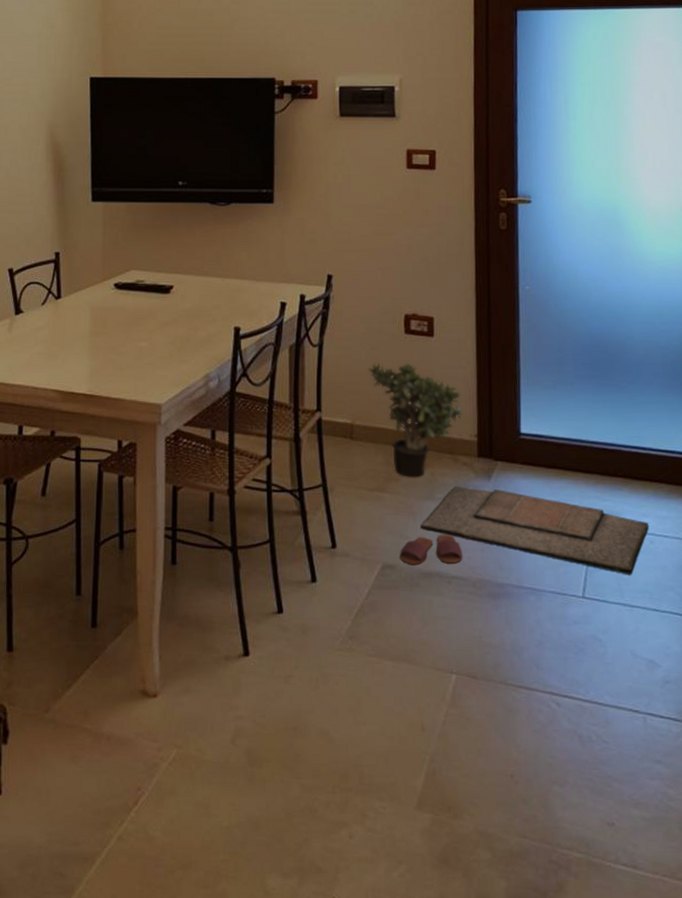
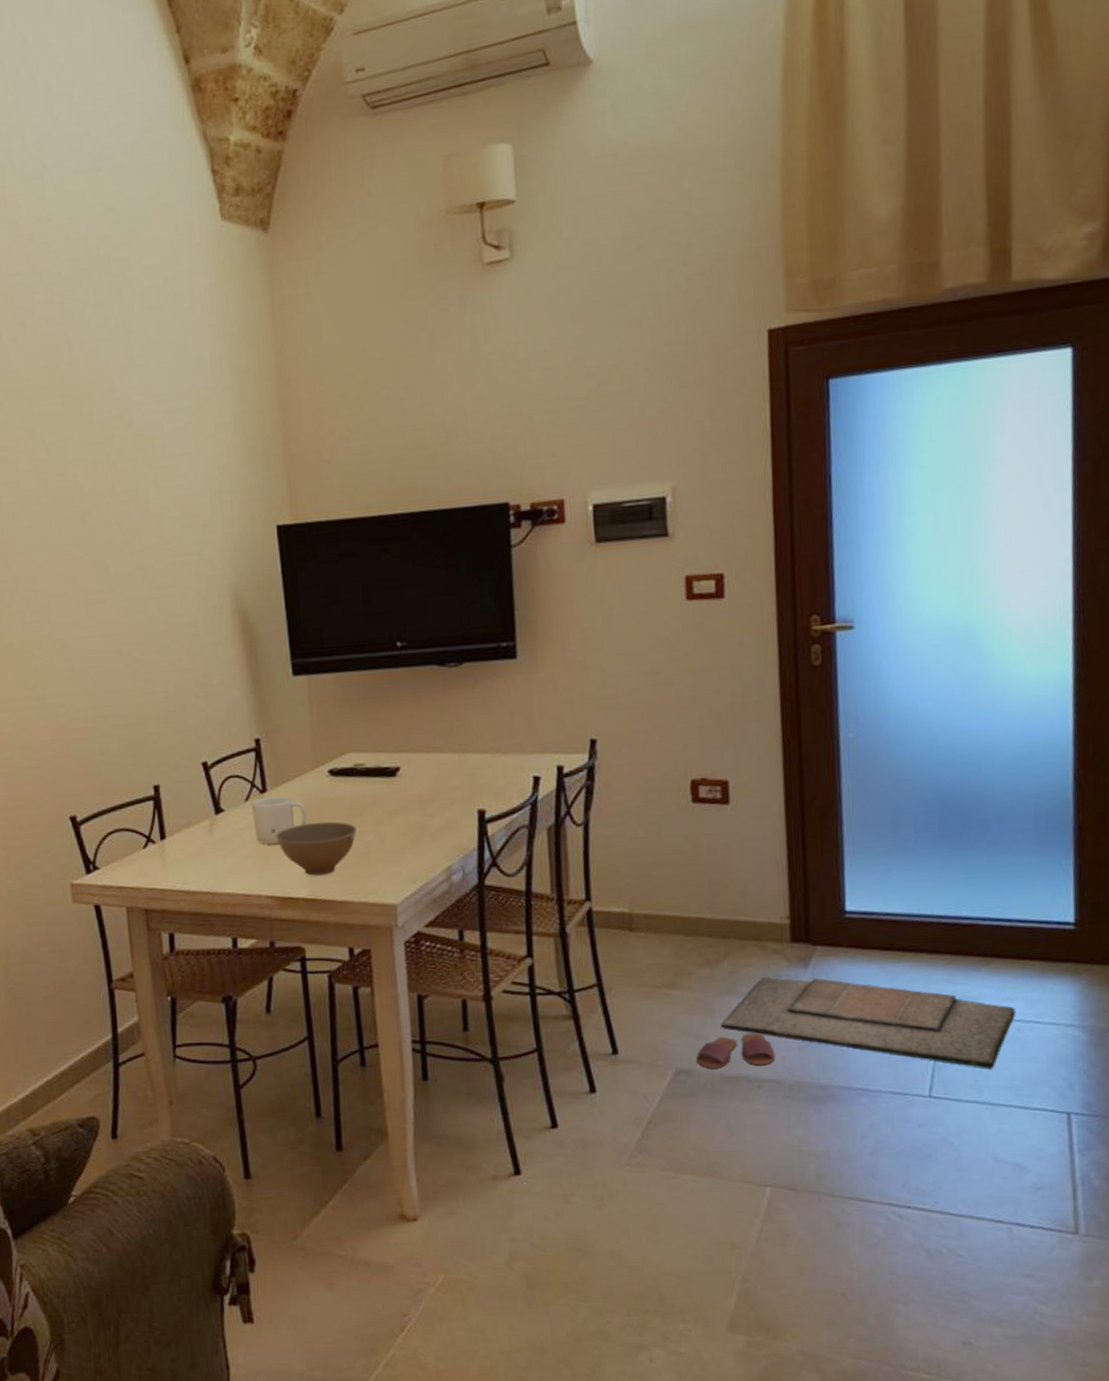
mug: none [47,303,93,345] -> present [252,796,308,845]
bowl: none [65,328,133,375] -> present [276,821,357,876]
potted plant: present [368,363,464,478] -> none [647,838,771,971]

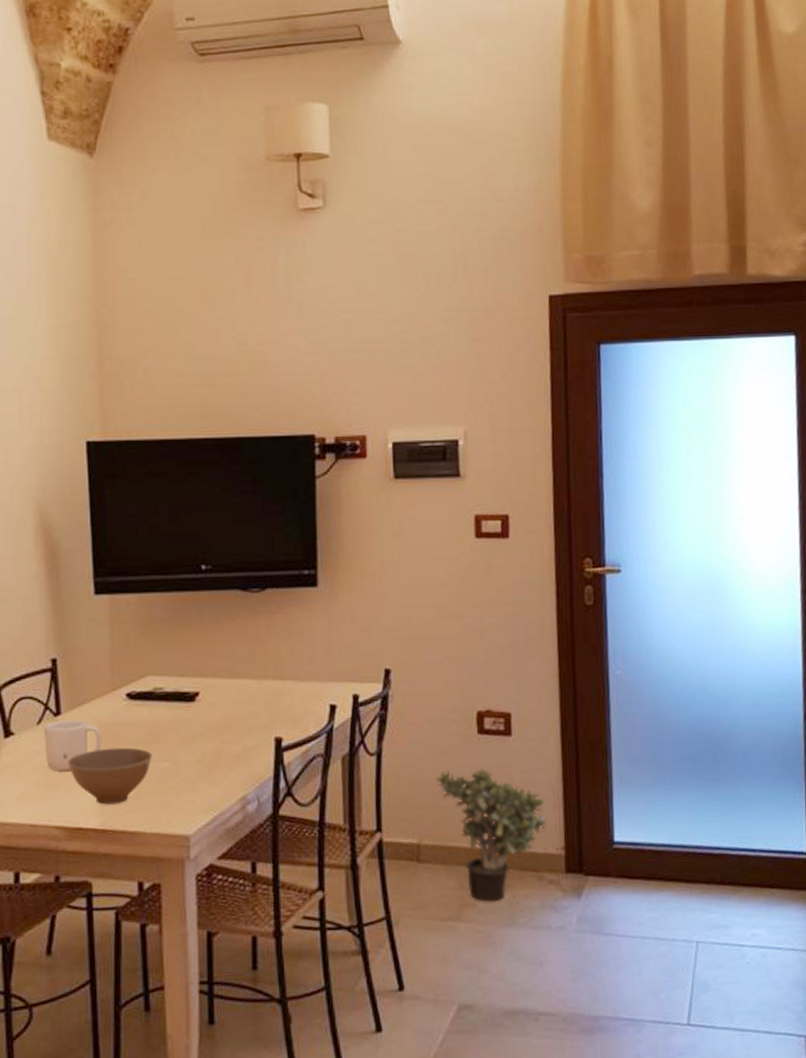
potted plant: none [647,838,771,971] -> present [436,769,549,902]
slippers: present [696,1032,776,1068] -> none [478,964,551,1002]
doormat: present [721,977,1017,1069] -> none [502,908,761,996]

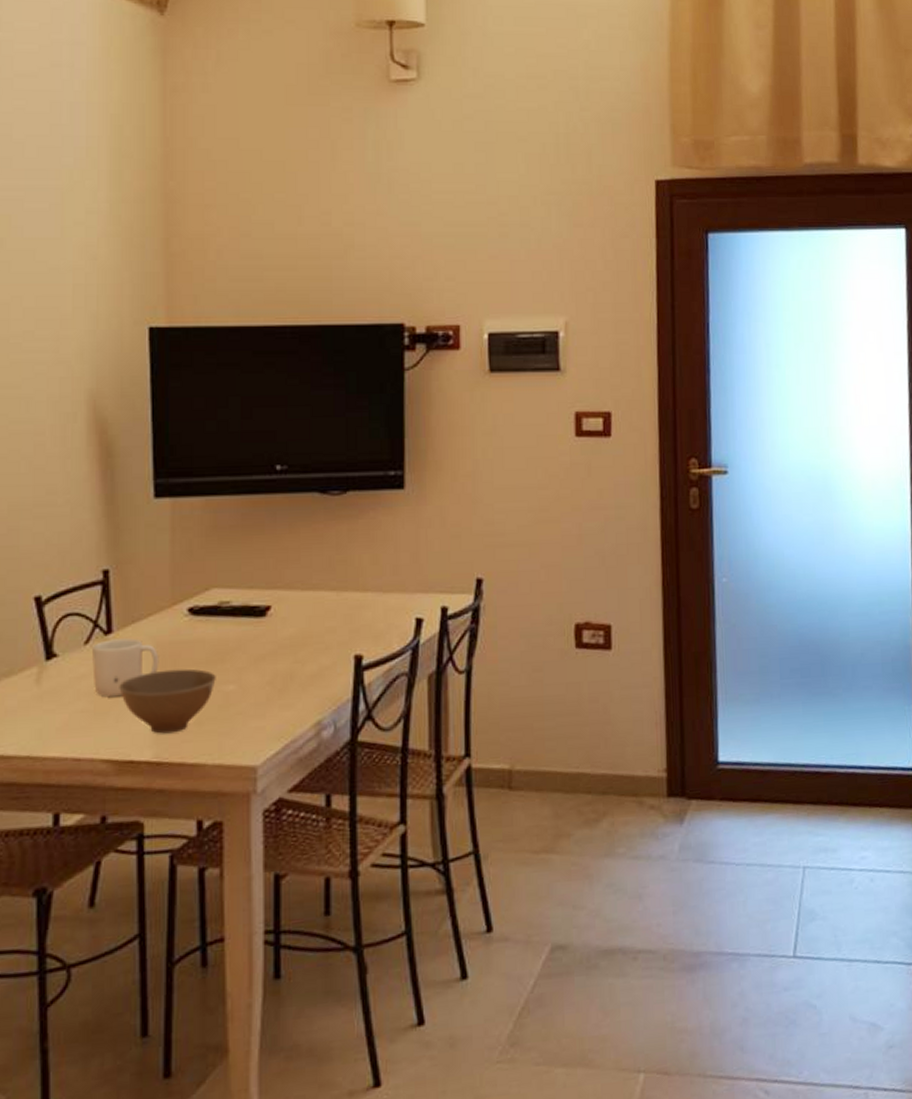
potted plant: present [436,769,549,902] -> none [530,686,650,832]

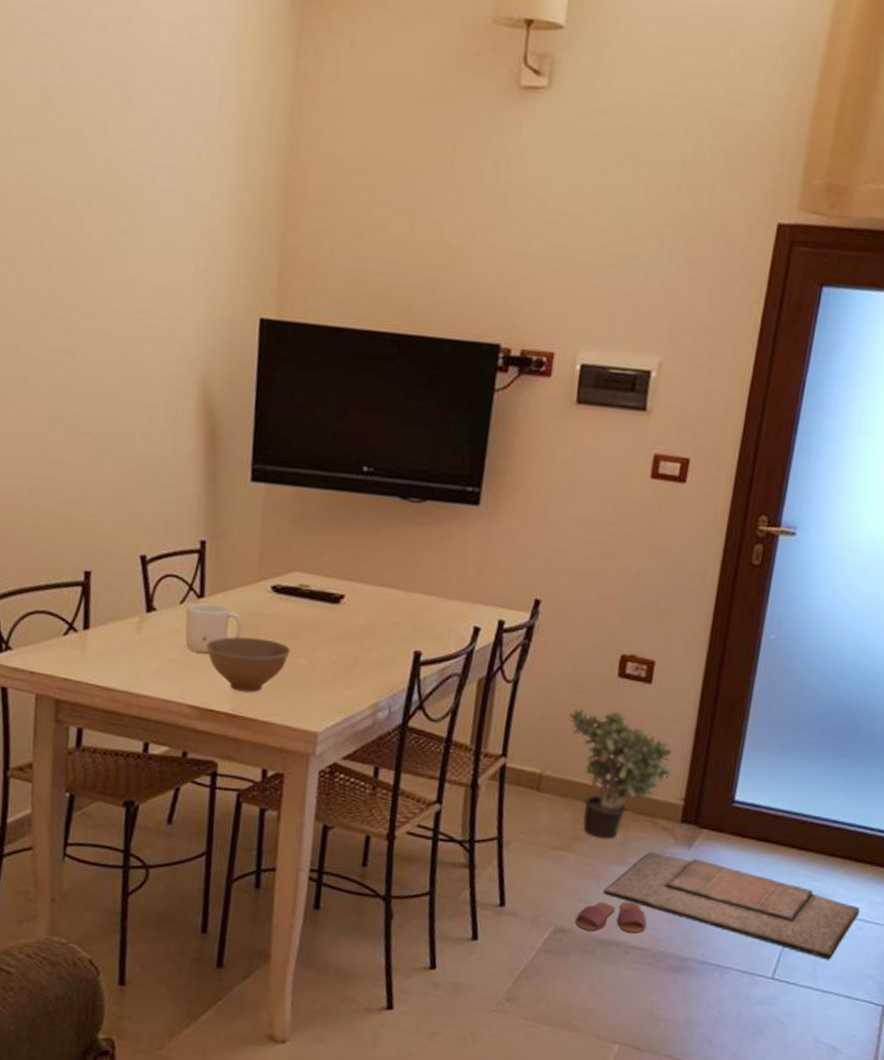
potted plant: none [530,686,650,832] -> present [568,708,674,839]
slippers: none [573,898,651,942] -> present [575,901,647,933]
doormat: none [598,835,869,923] -> present [604,852,860,960]

